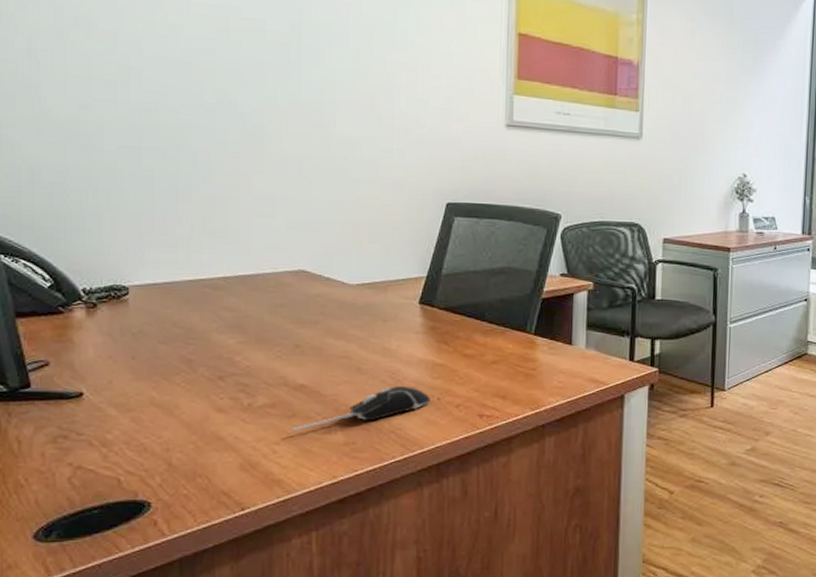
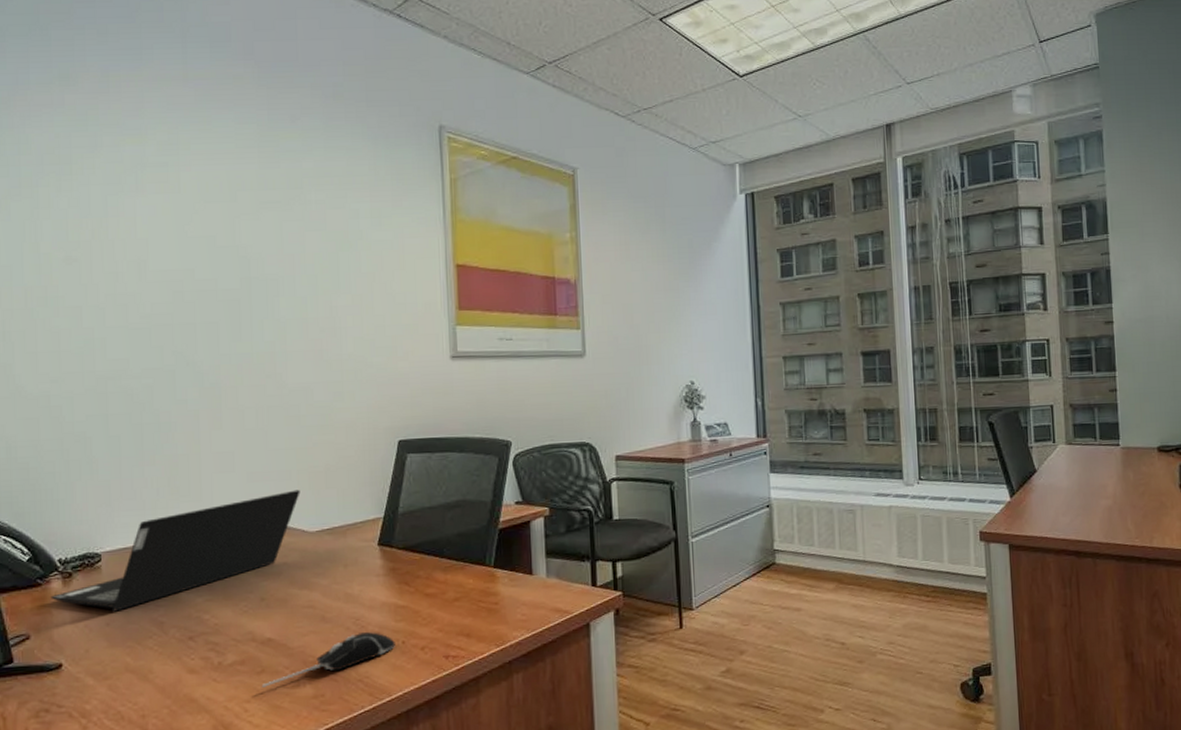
laptop computer: none [73,242,342,346] -> present [50,489,300,612]

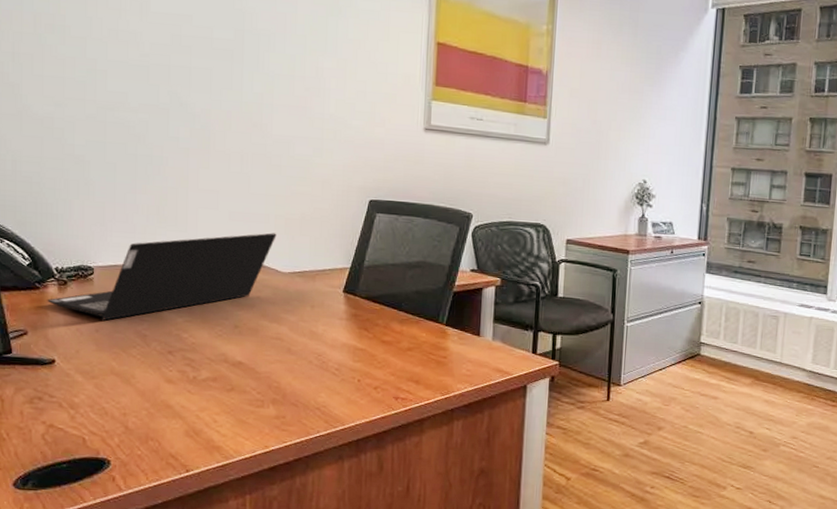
computer mouse: present [261,631,395,688] -> none [230,366,352,404]

